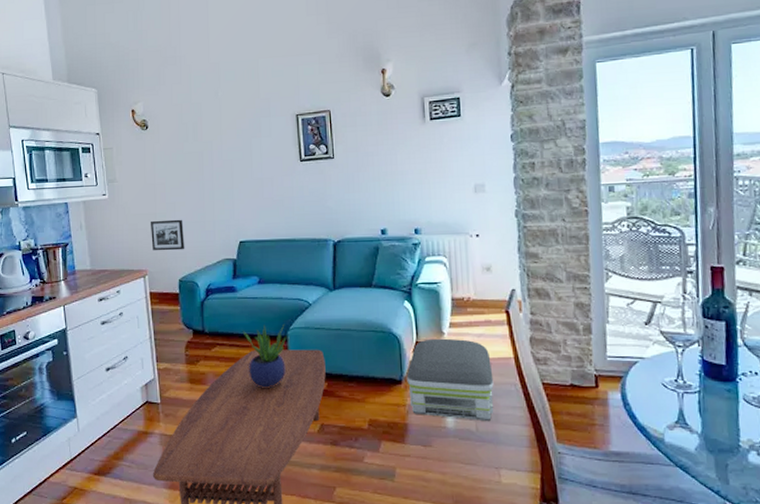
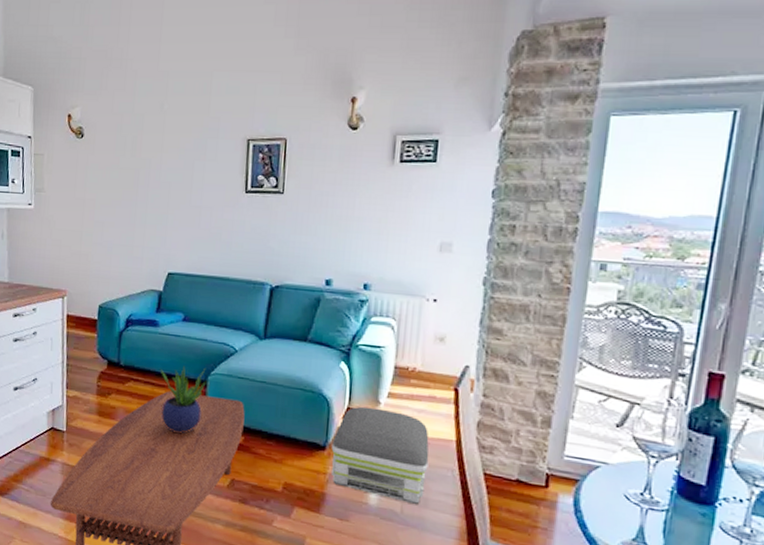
picture frame: present [150,219,185,251] -> none [74,238,110,275]

